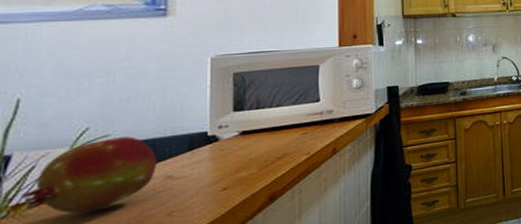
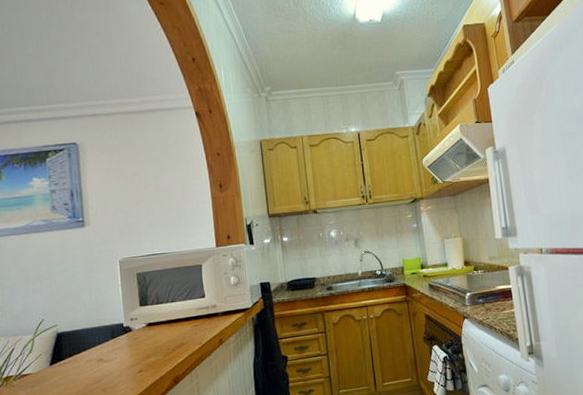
fruit: present [21,136,156,214] -> none [8,326,91,386]

